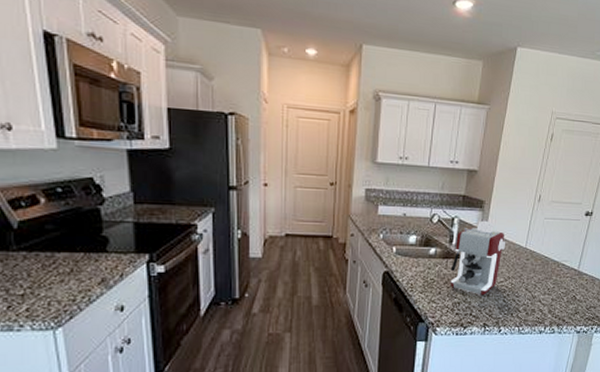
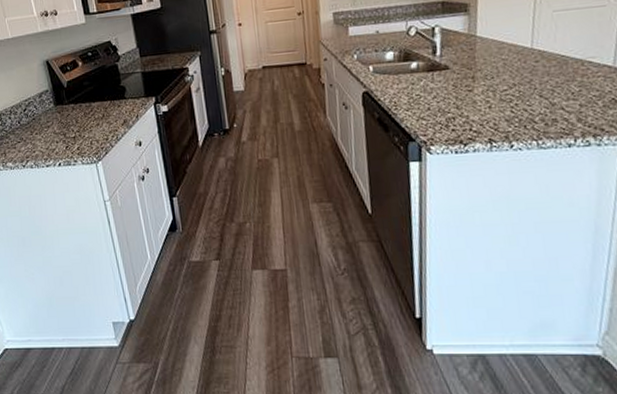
coffee maker: present [450,220,506,296] -> none [438,24,505,108]

